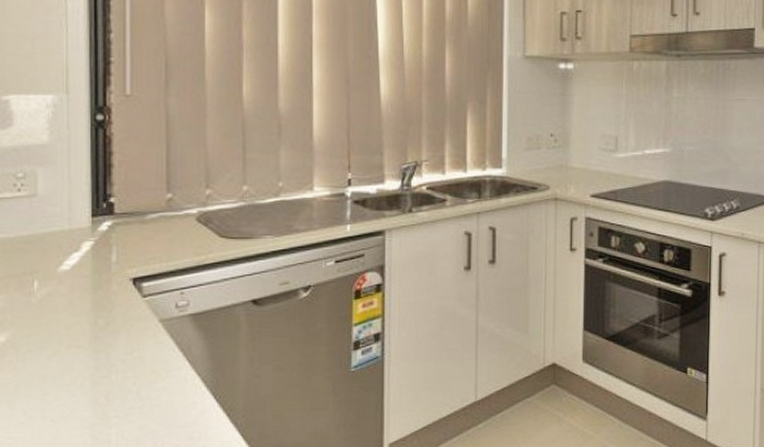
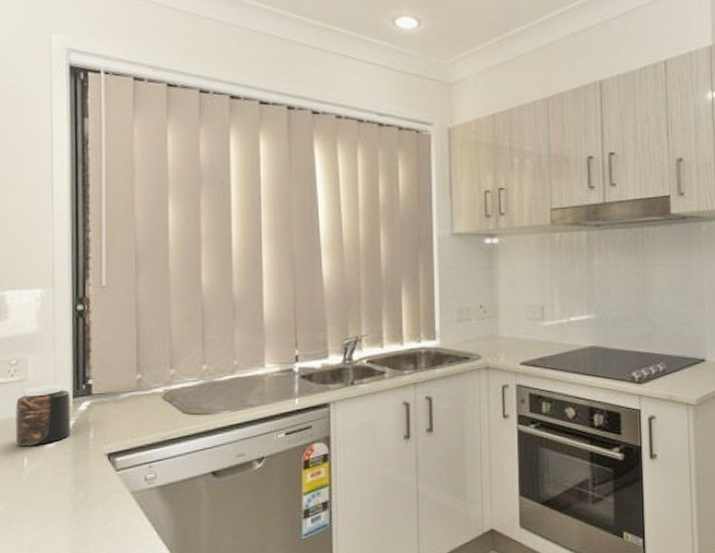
jar: none [23,200,90,269] -> present [15,383,71,447]

